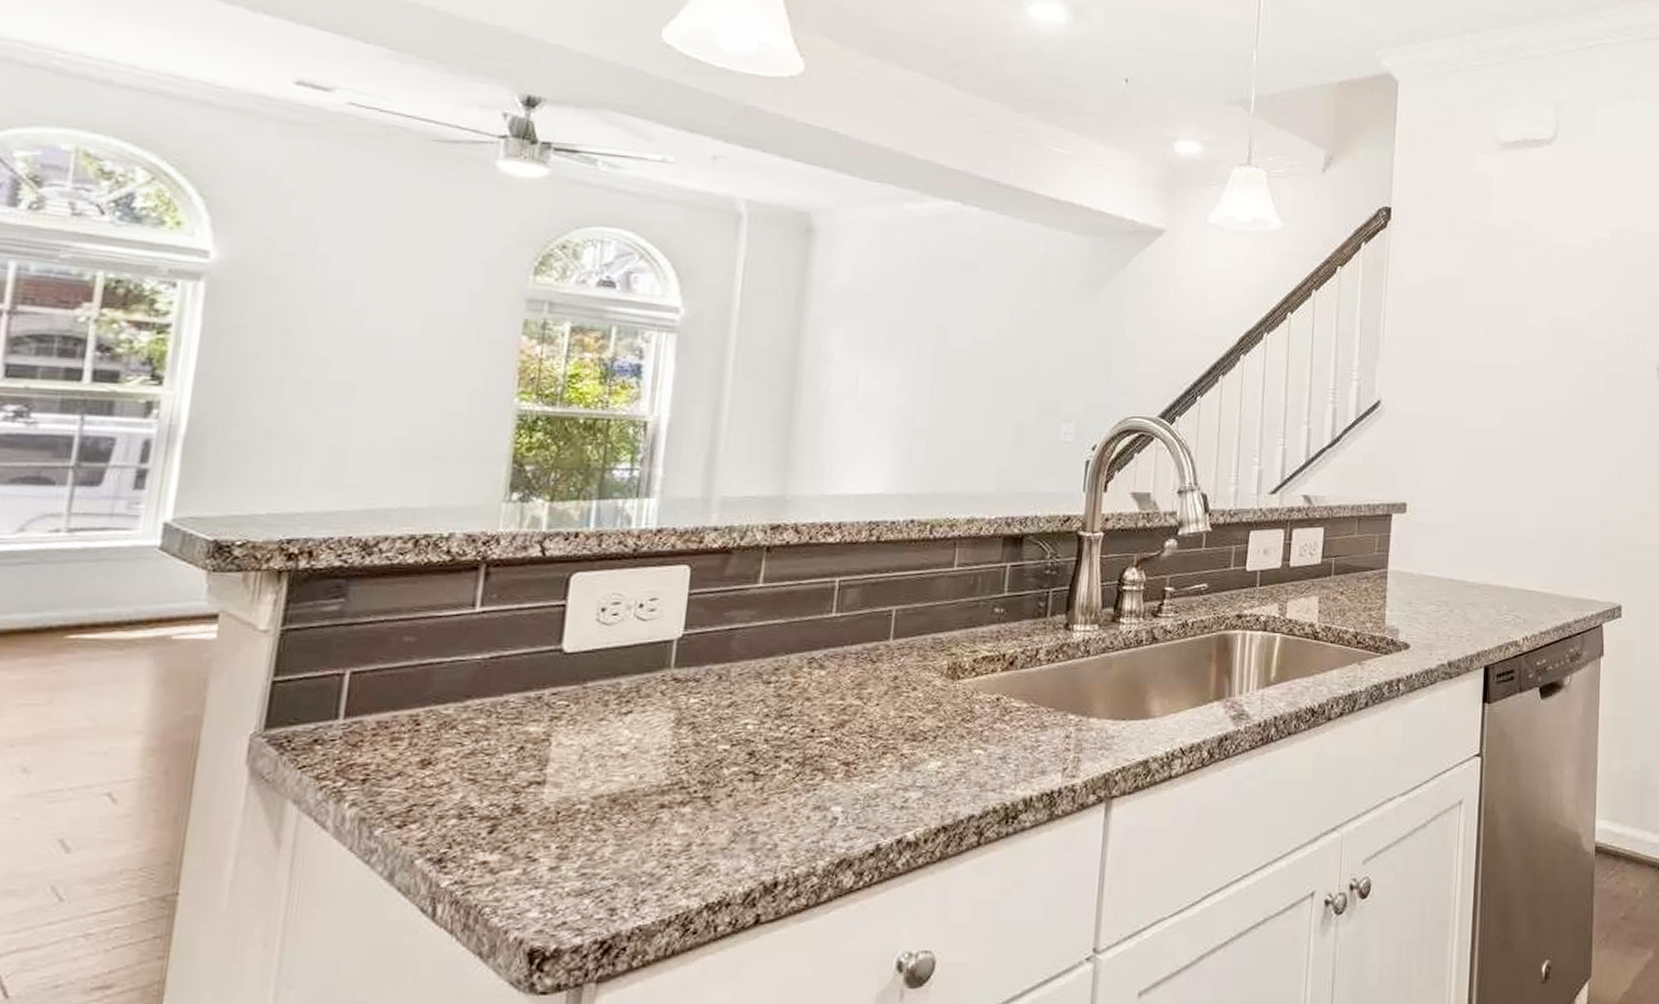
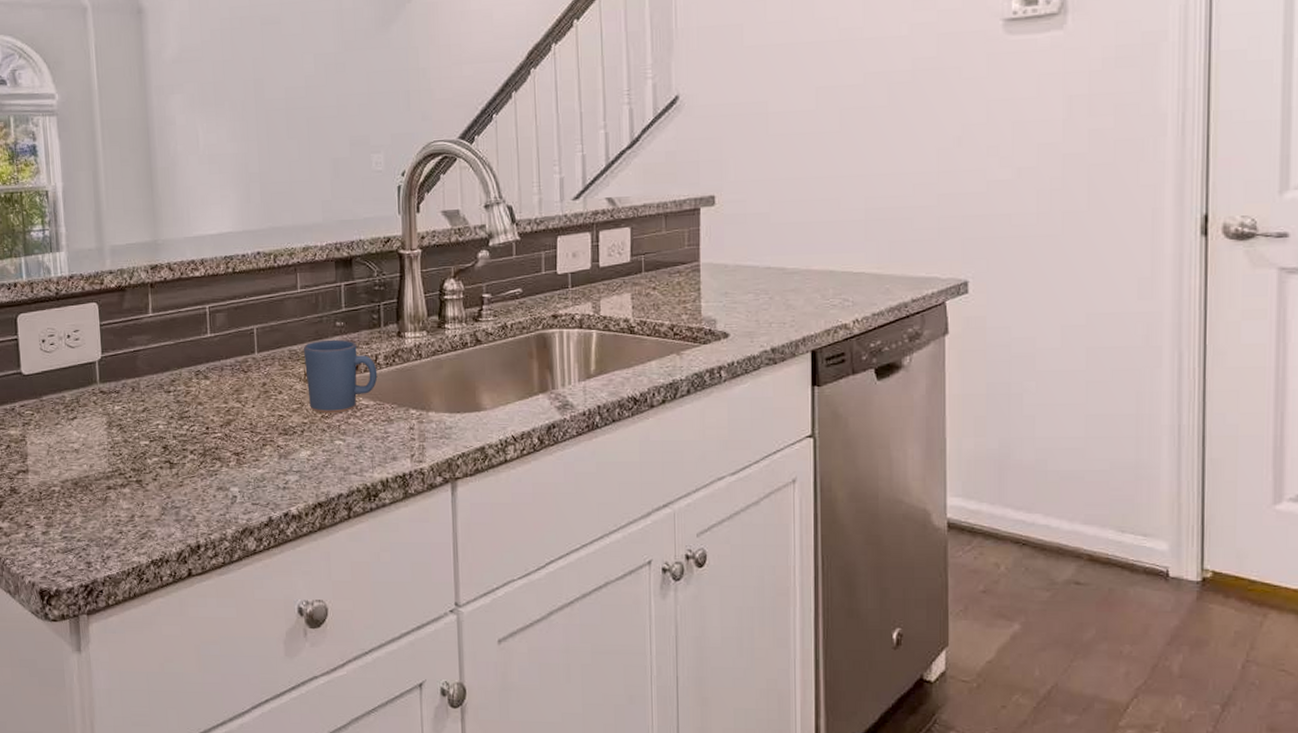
mug: none [949,628,1036,716] -> present [304,339,378,414]

